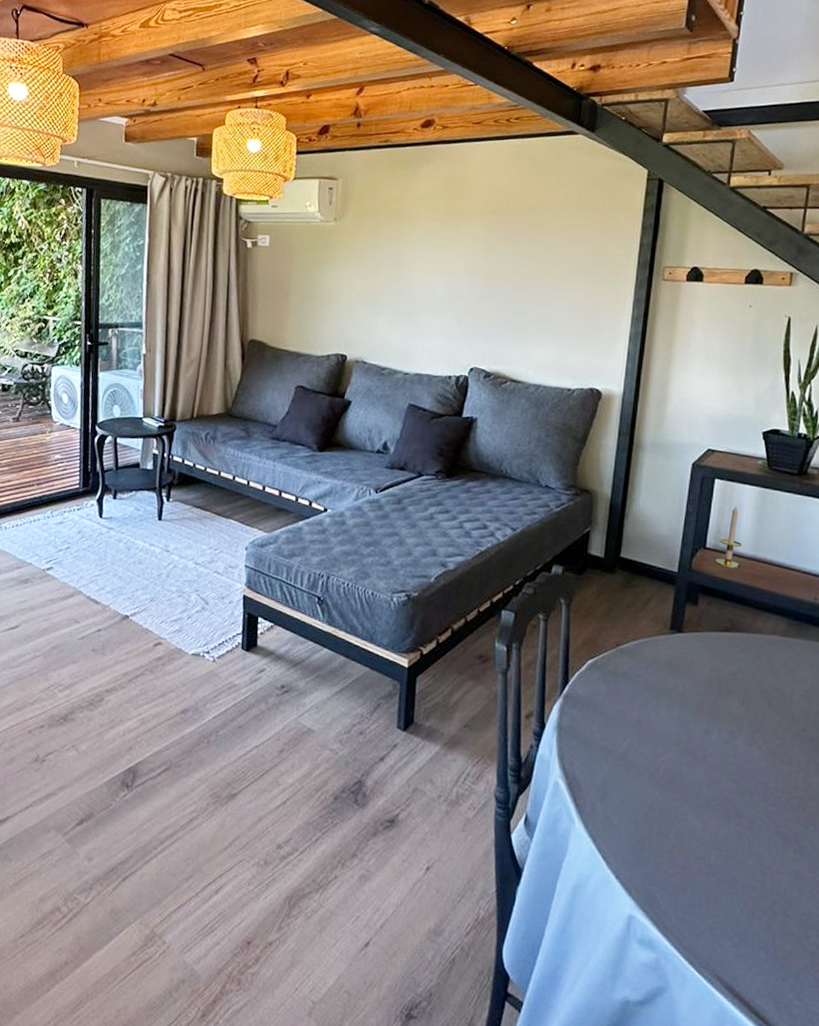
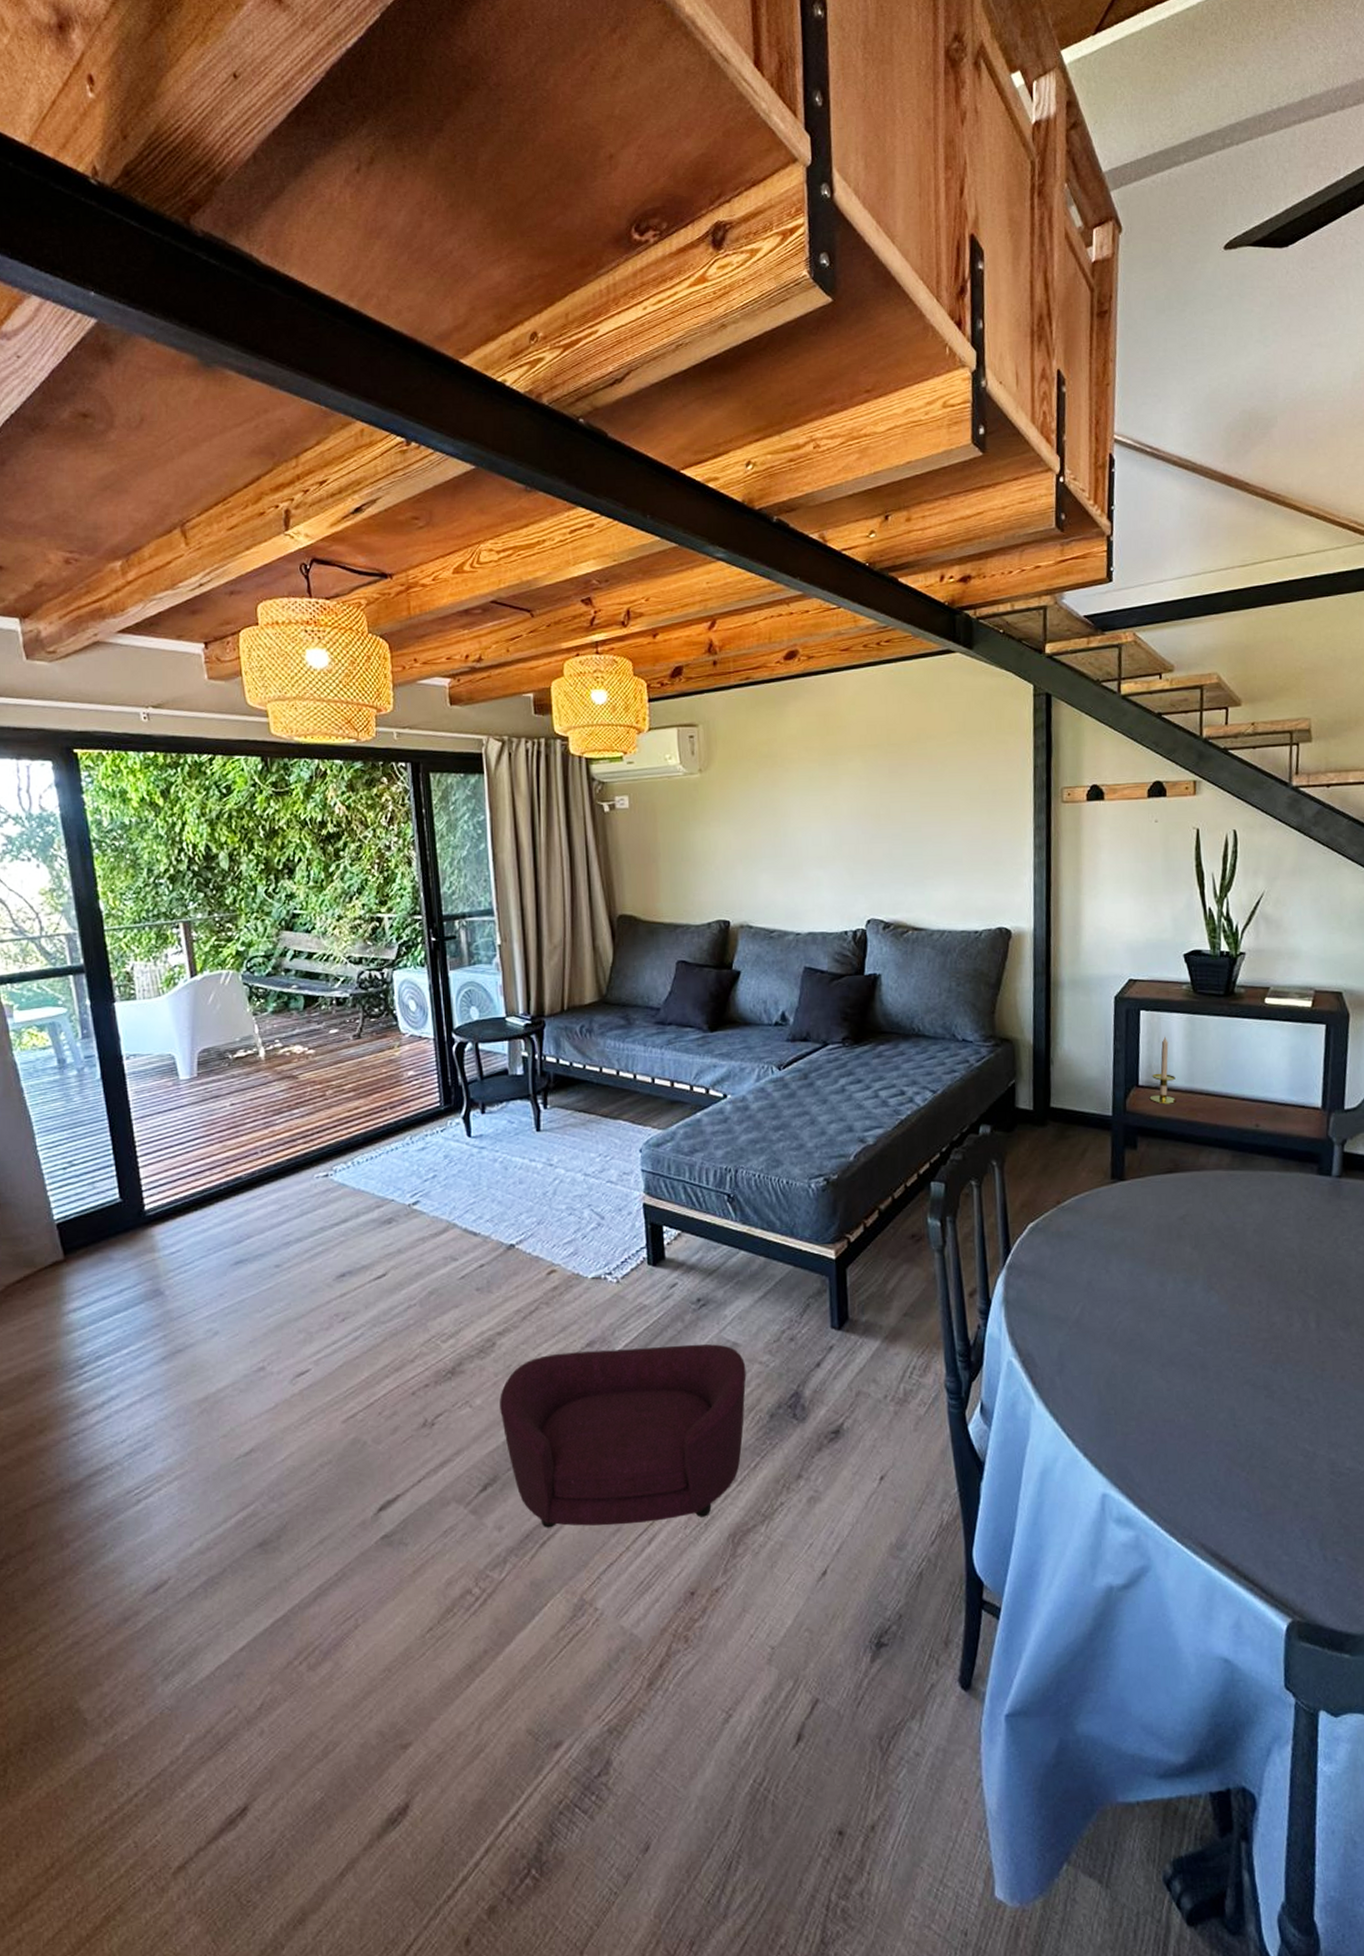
dog bed: none [101,715,318,878] -> present [500,1344,747,1528]

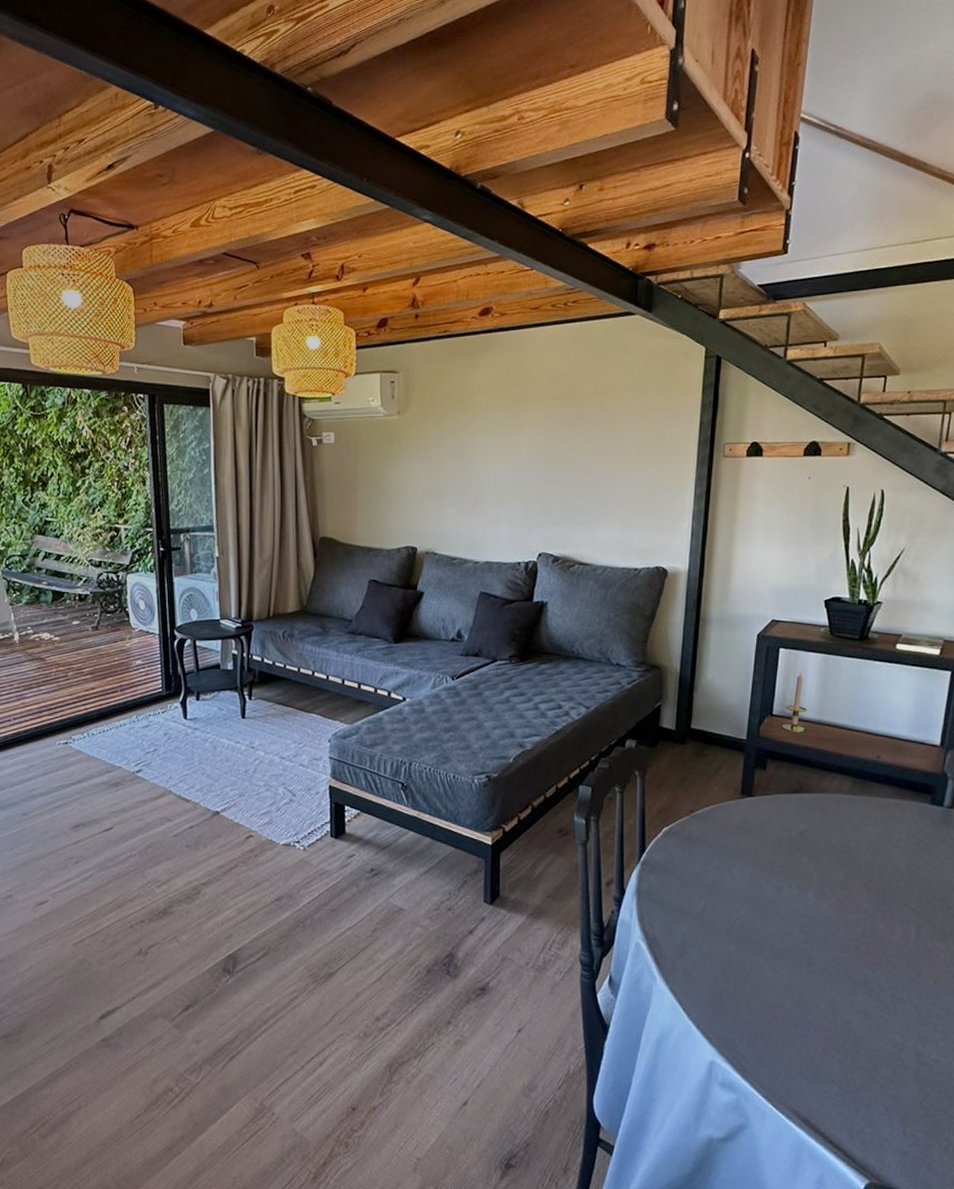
dog bed: present [500,1344,747,1528] -> none [202,904,409,1048]

